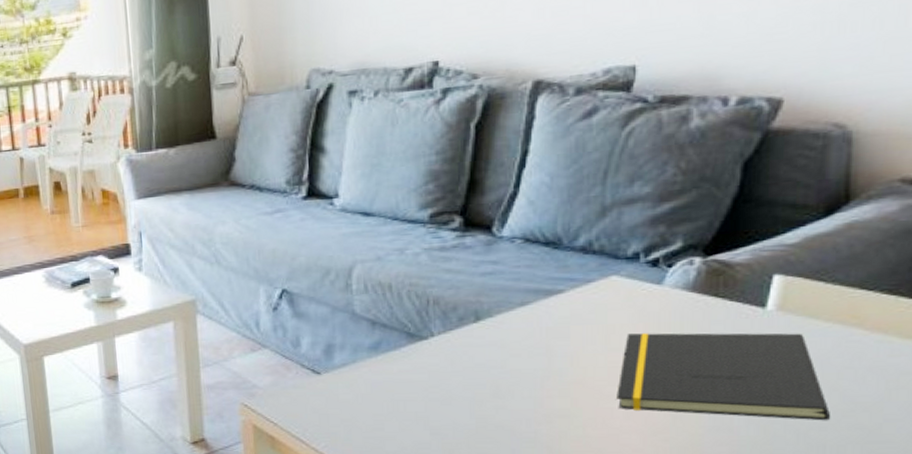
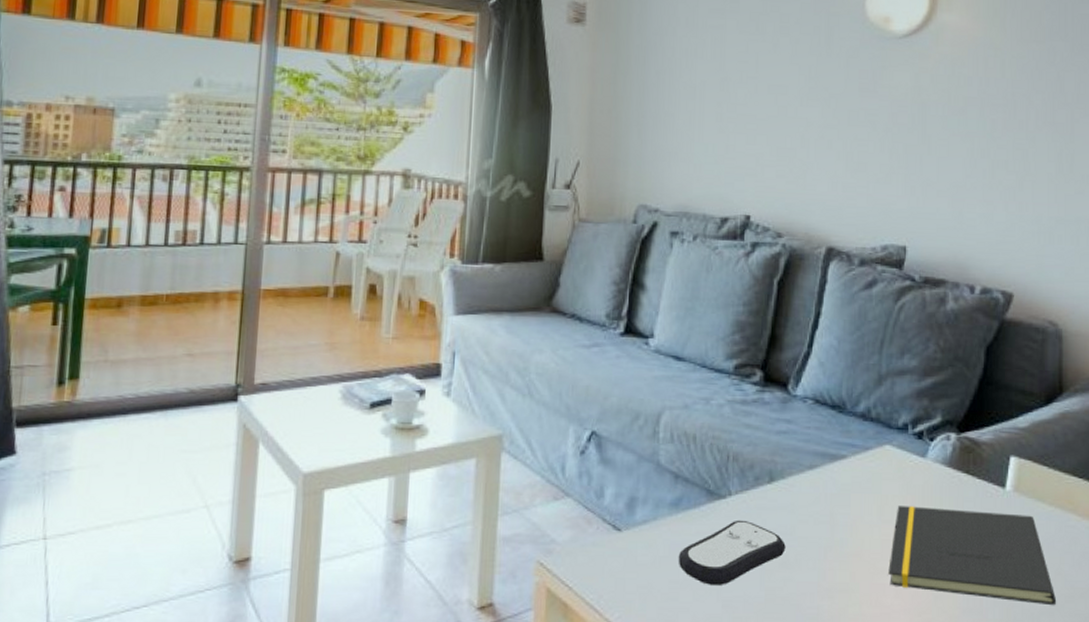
remote control: none [380,357,497,416] -> present [678,519,786,585]

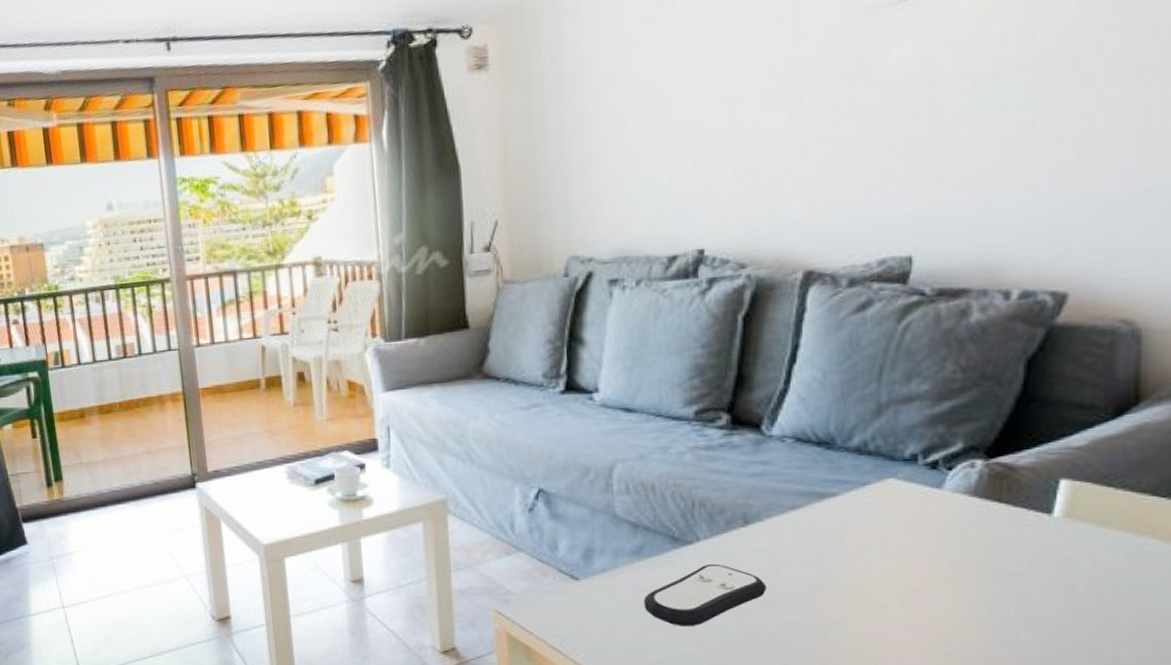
notepad: present [888,506,1056,606] -> none [894,540,1122,636]

